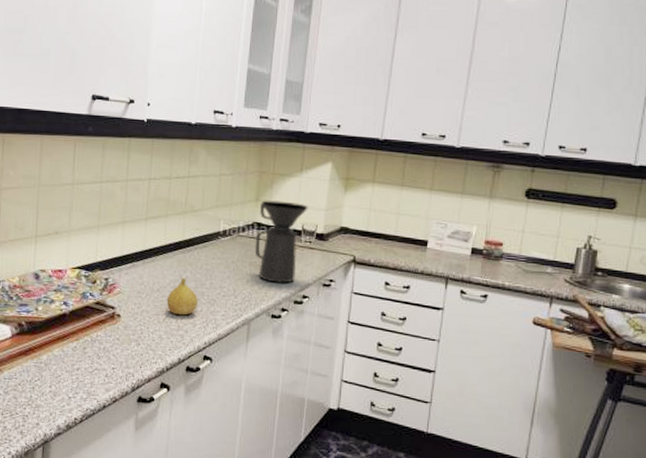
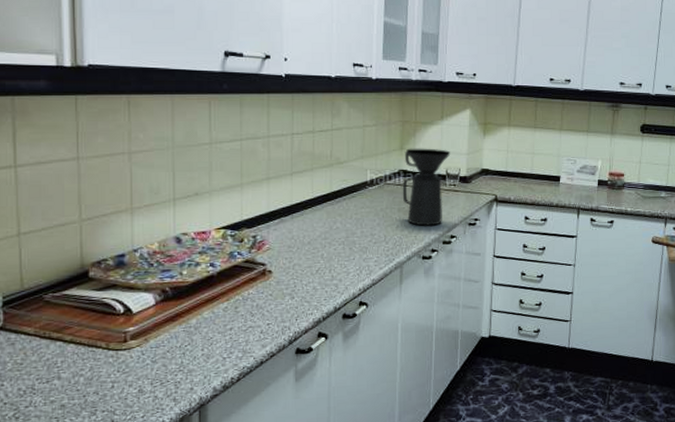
fruit: present [166,277,199,316] -> none [318,229,351,265]

